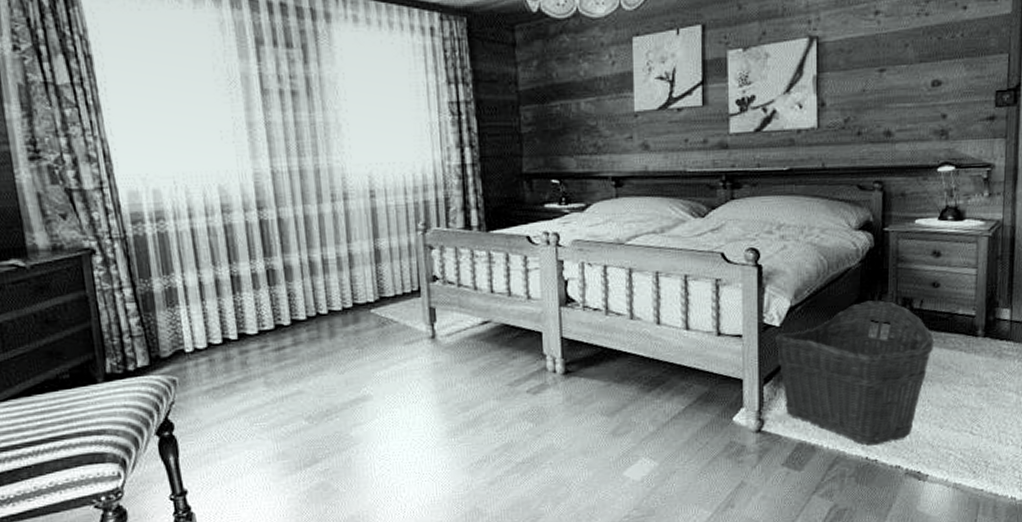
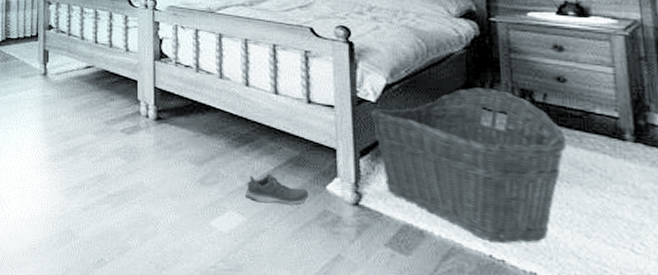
athletic shoe: none [657,414,717,445] -> present [245,173,310,206]

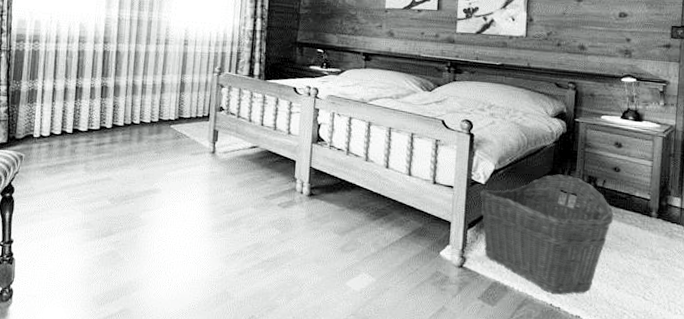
athletic shoe: present [245,173,310,206] -> none [376,242,427,268]

